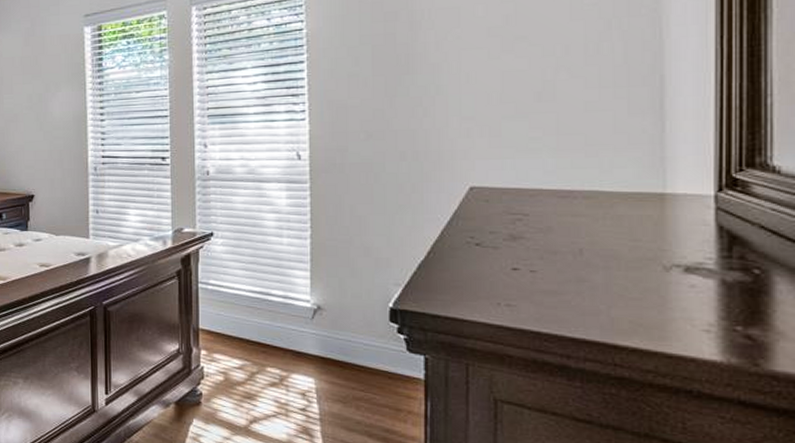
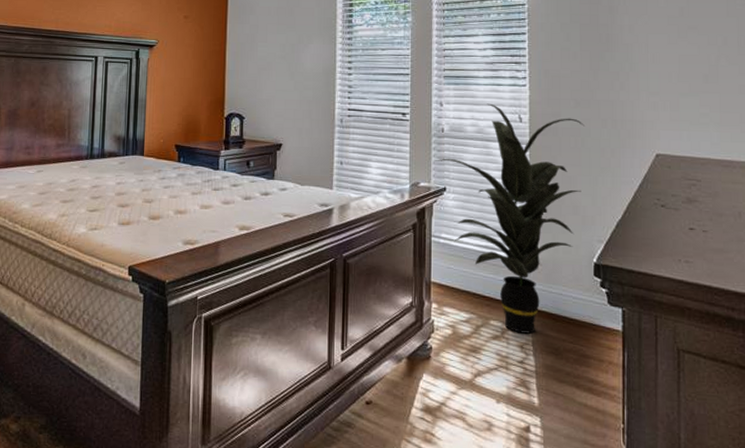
indoor plant: none [201,141,378,381] -> present [436,103,584,334]

